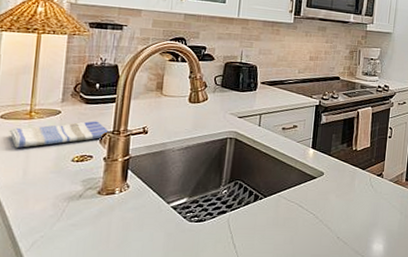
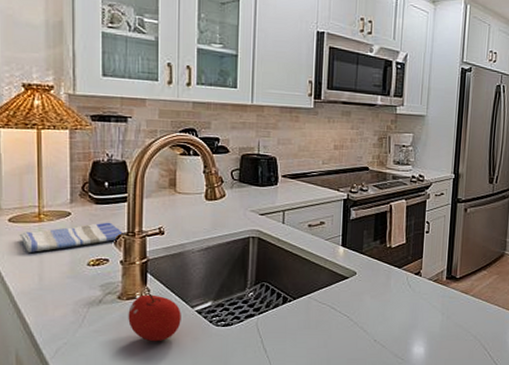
fruit: none [105,189,157,236] -> present [128,293,181,342]

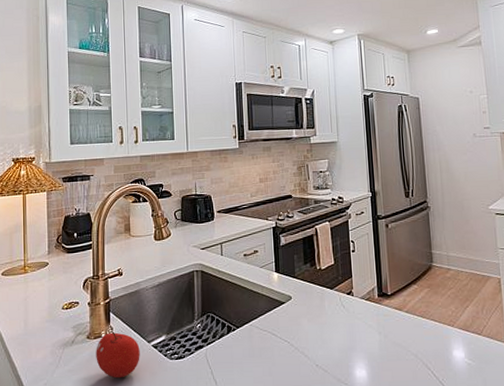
dish towel: present [19,222,124,252] -> none [9,268,90,301]

